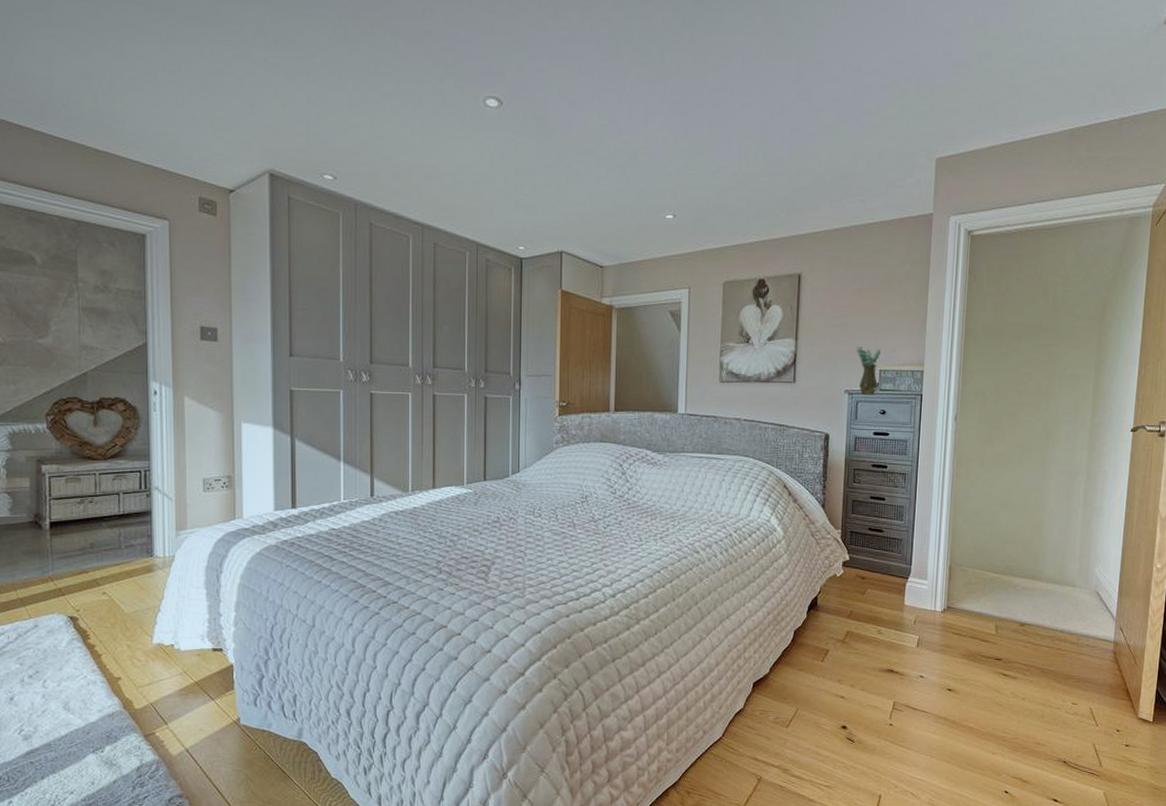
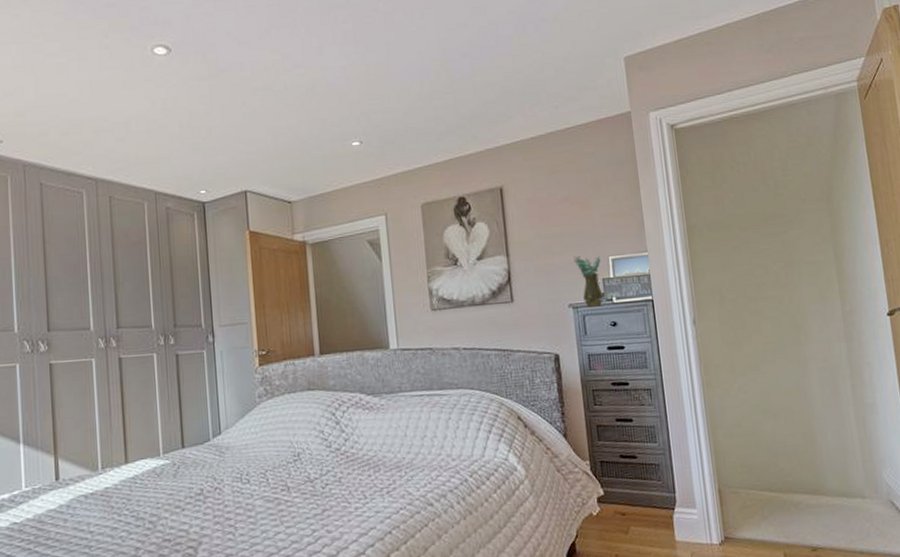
picture frame: none [884,348,925,396] -> present [607,251,652,305]

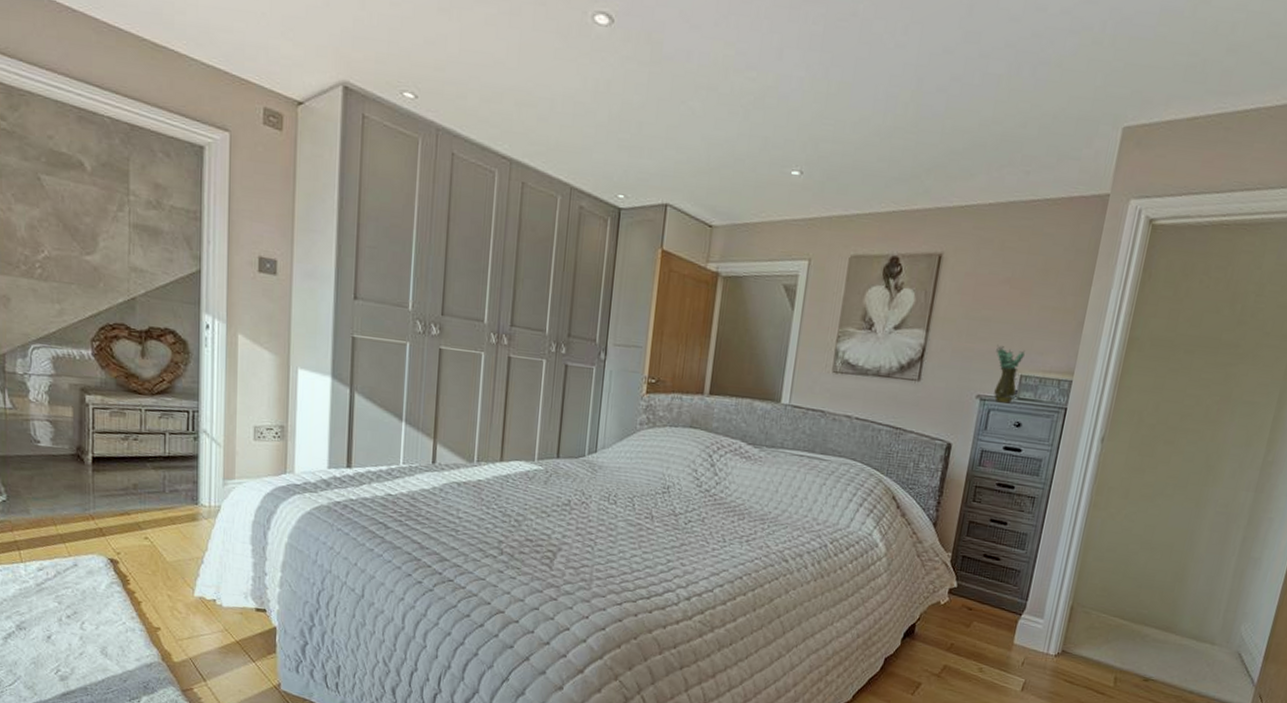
picture frame: present [607,251,652,305] -> none [1022,351,1078,409]

